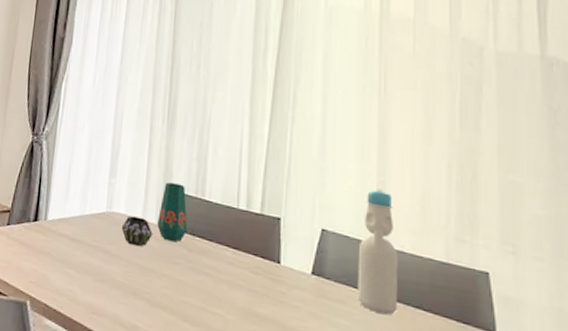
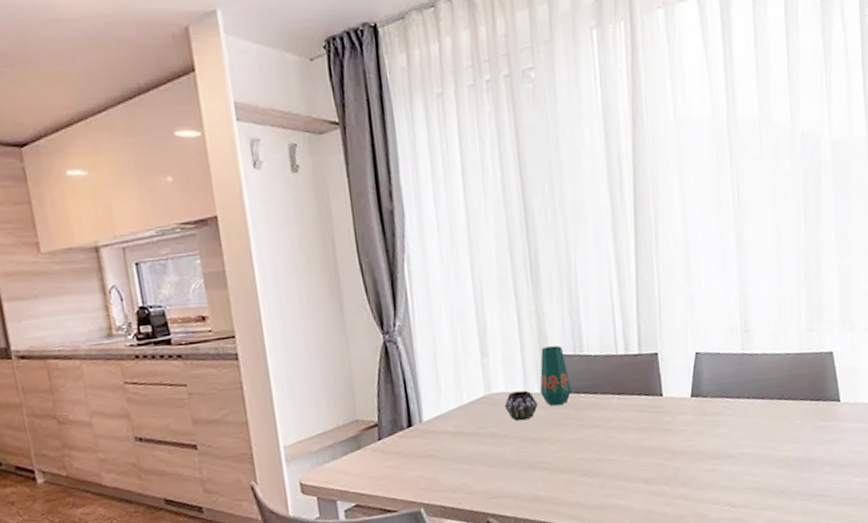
bottle: present [357,189,399,315] -> none [728,301,764,414]

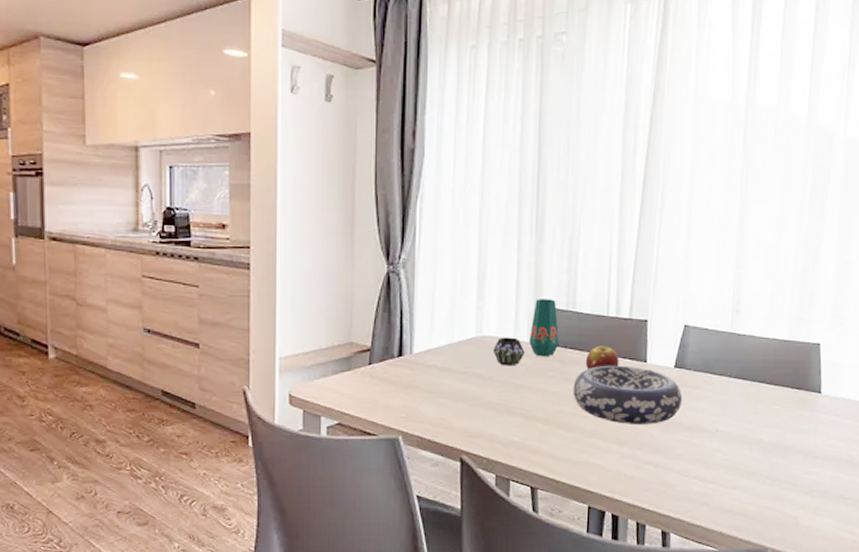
decorative bowl: none [591,402,704,462] -> present [573,365,683,424]
fruit: none [600,385,635,413] -> present [585,346,619,370]

